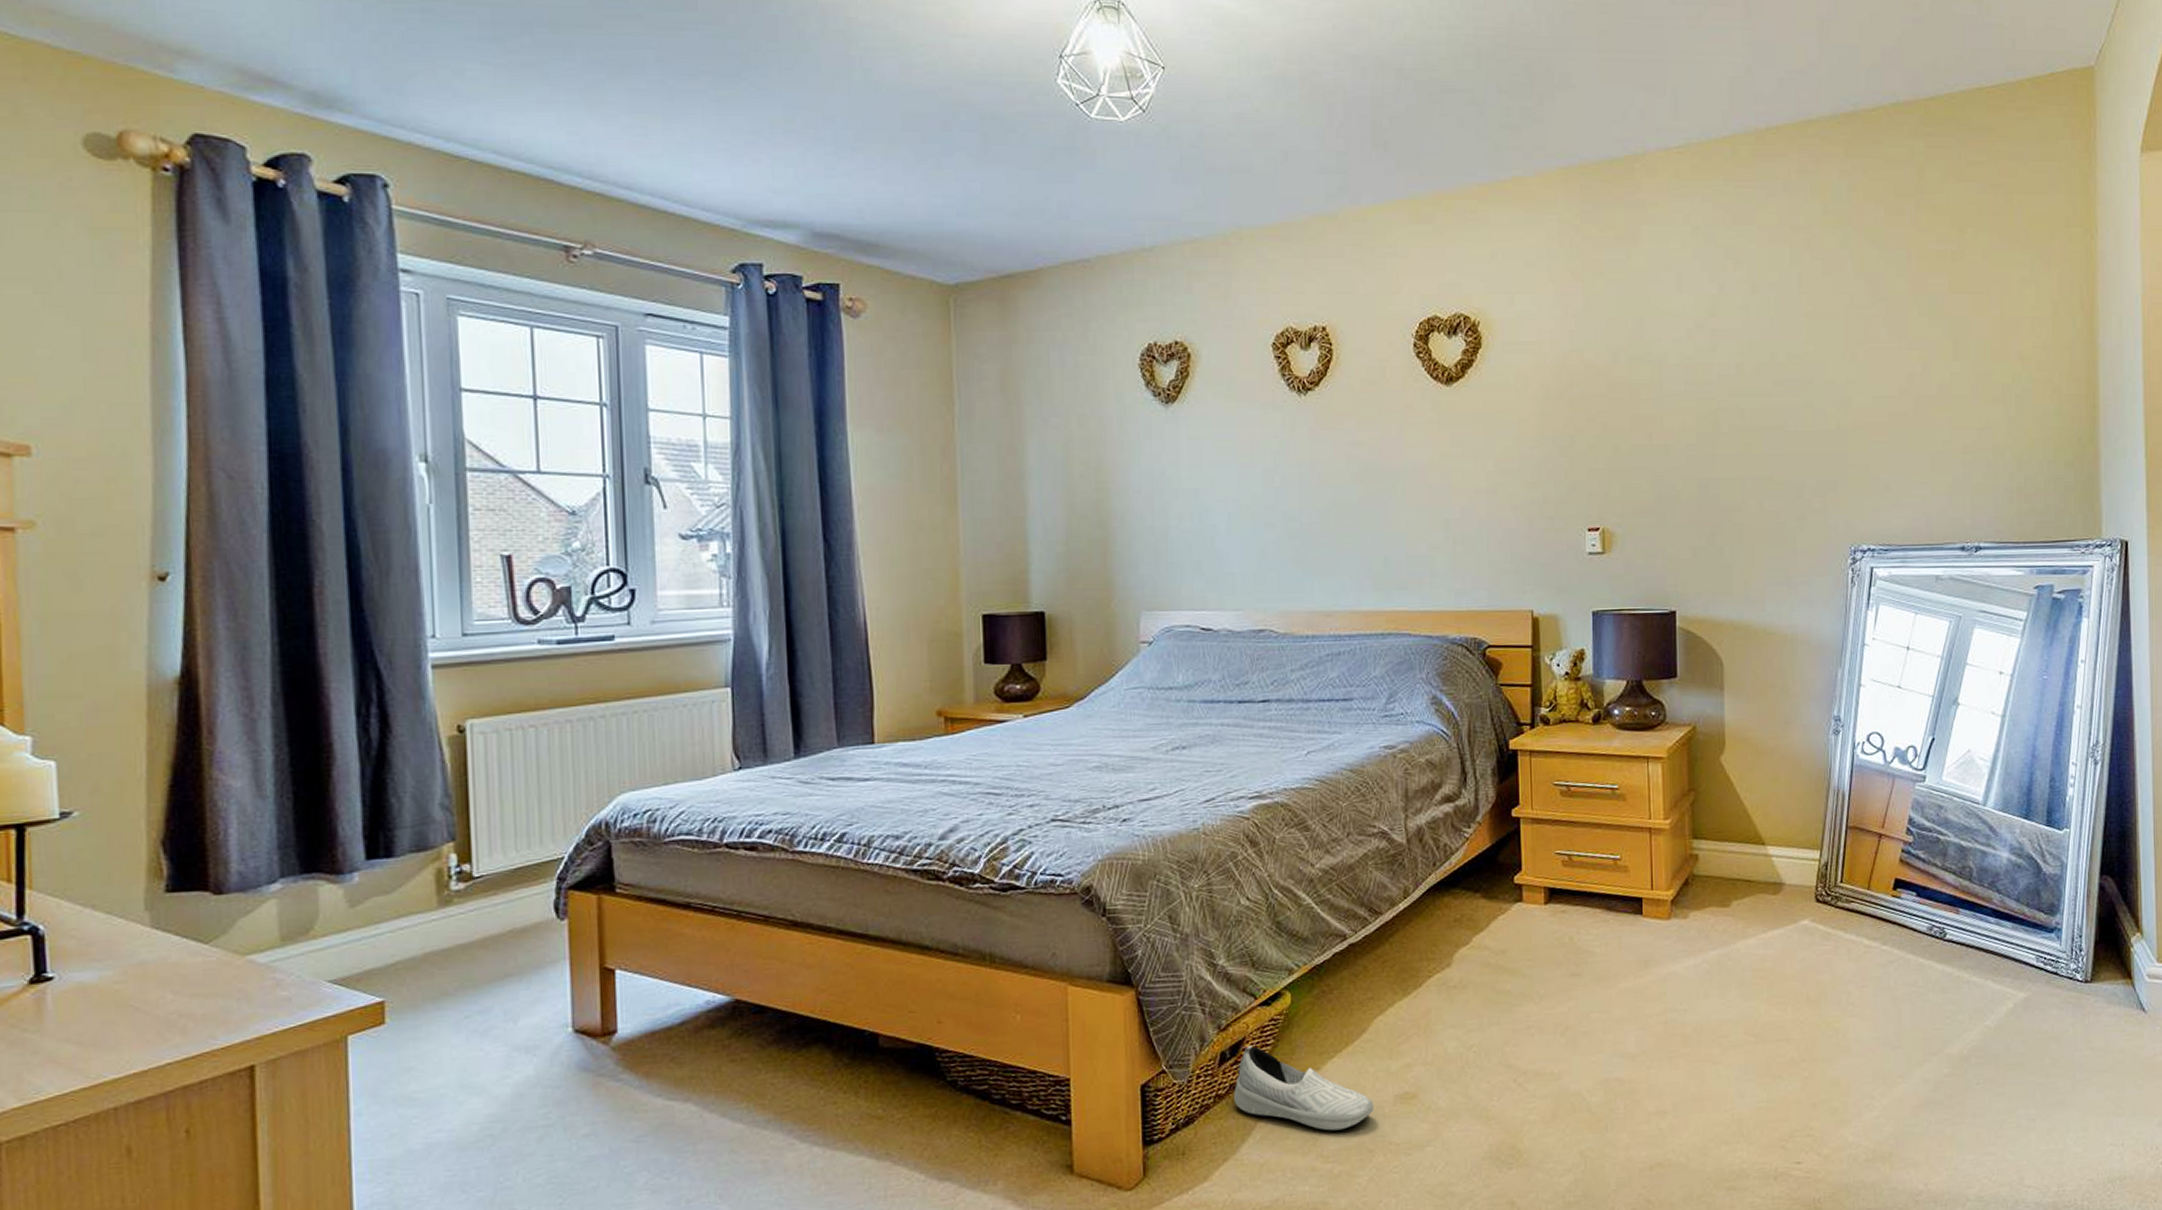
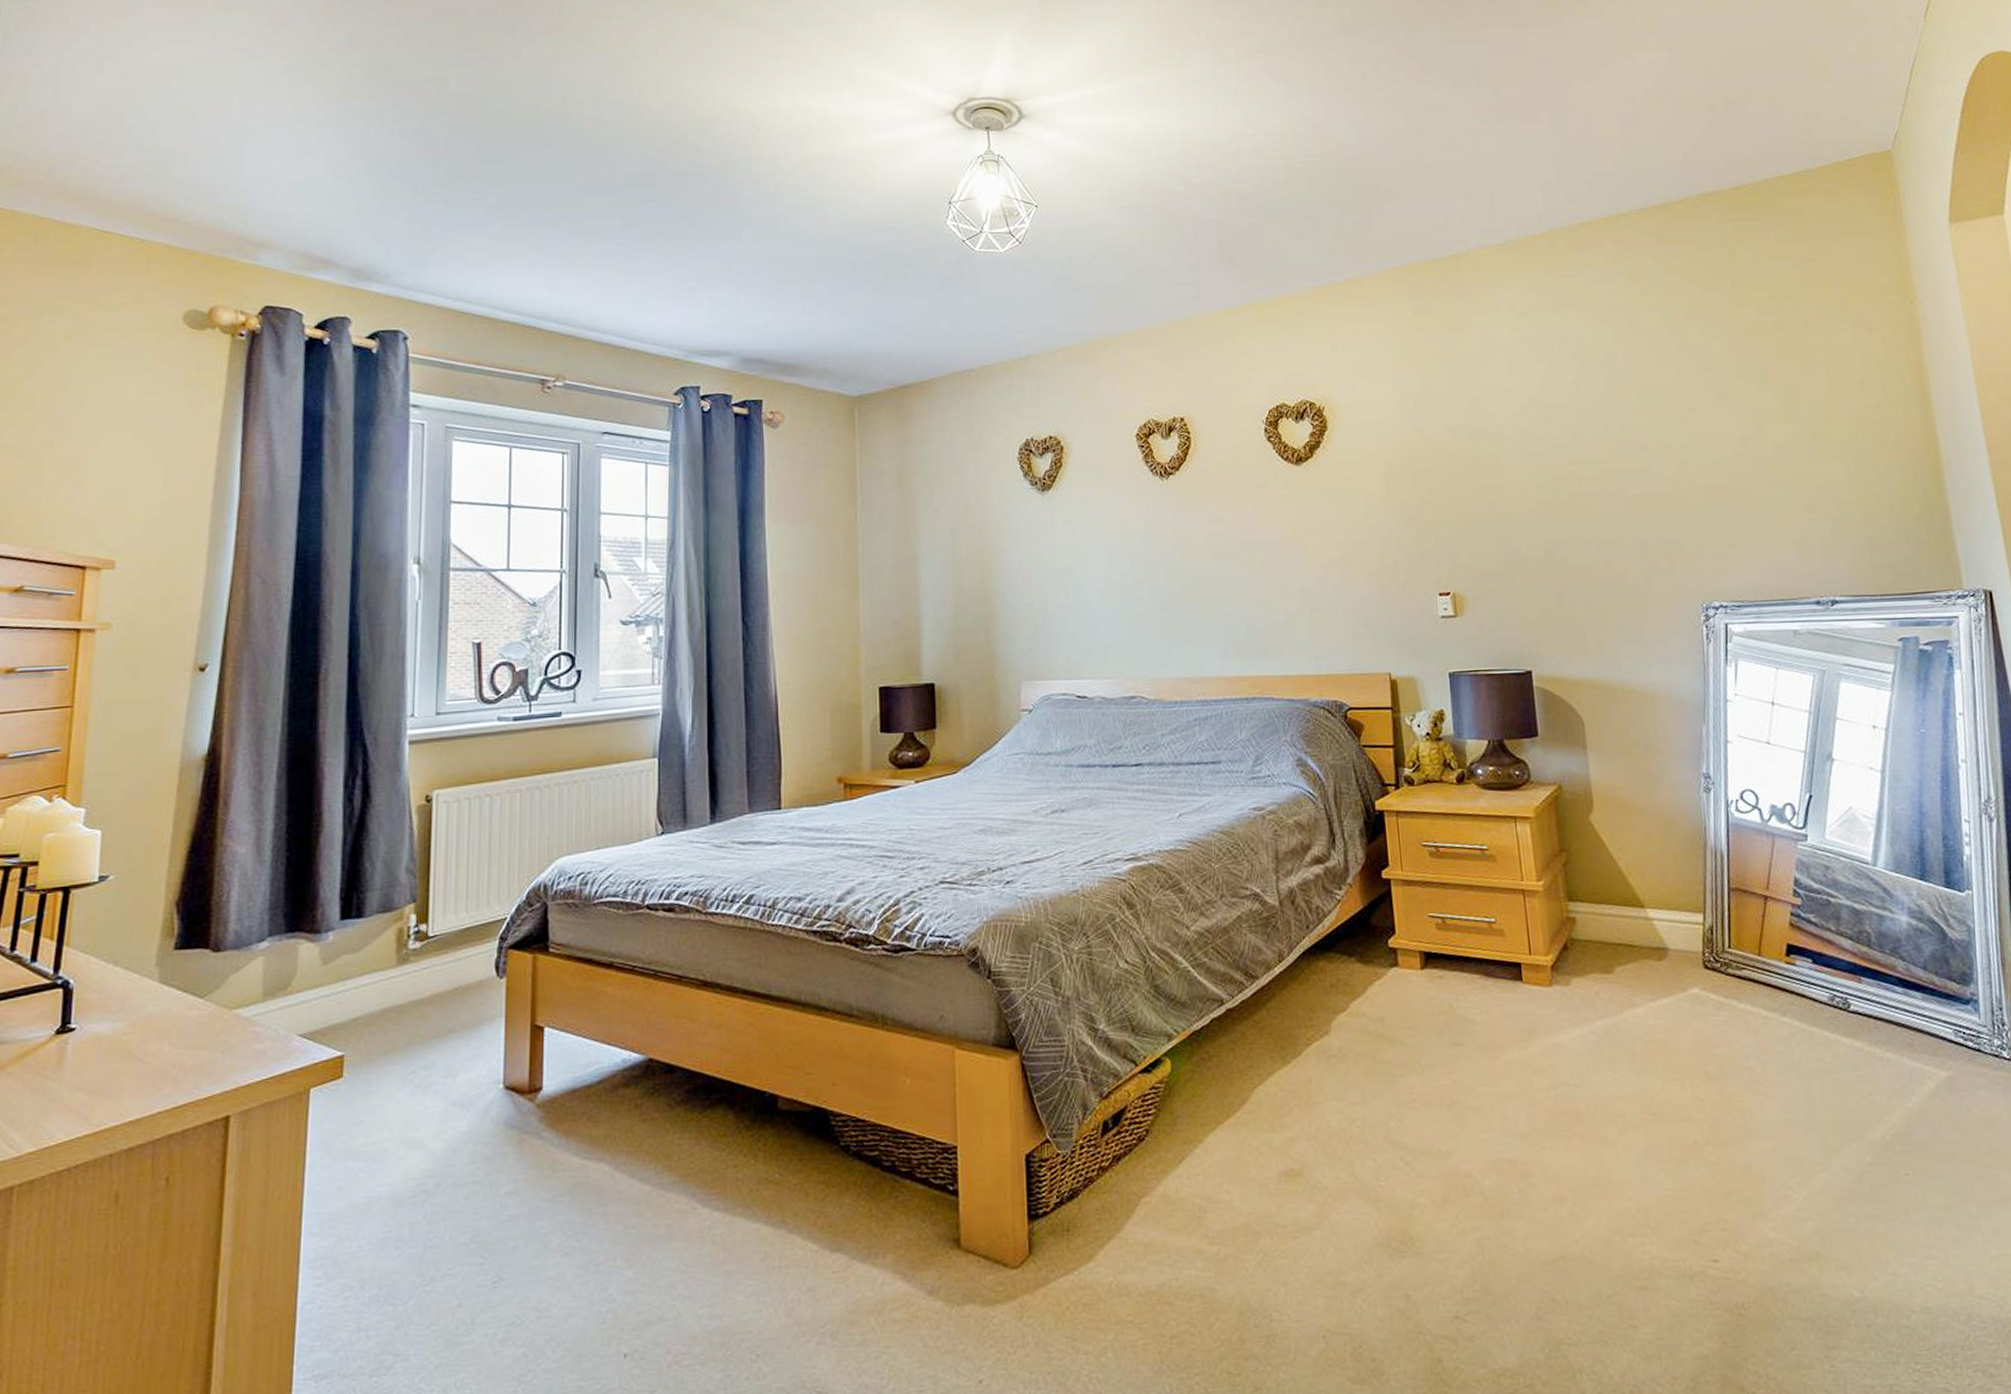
shoe: present [1234,1045,1374,1131] -> none [1117,1114,1258,1210]

